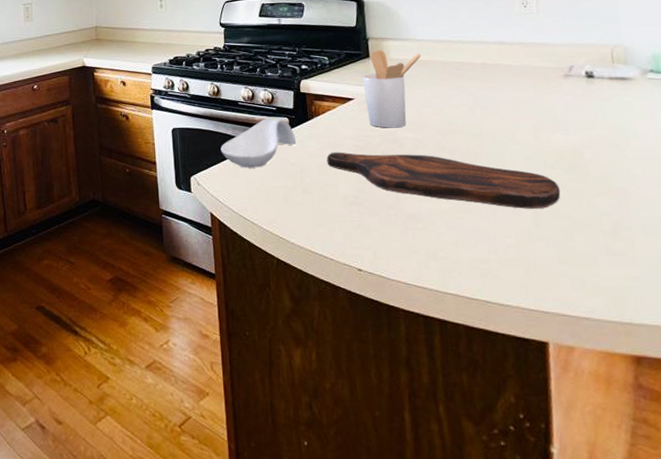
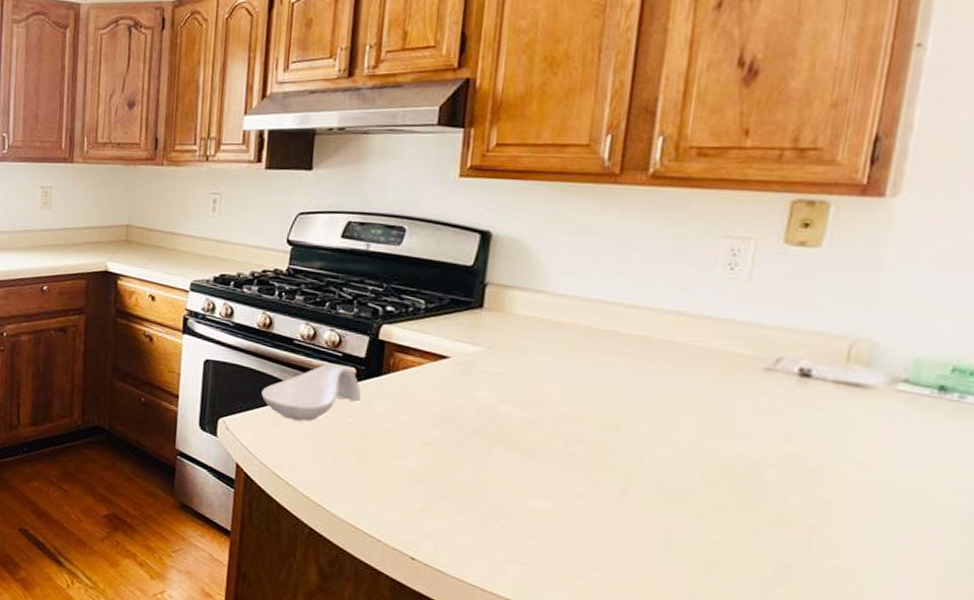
cutting board: present [326,152,561,209] -> none [396,417,715,531]
utensil holder: present [362,50,421,128] -> none [464,300,557,402]

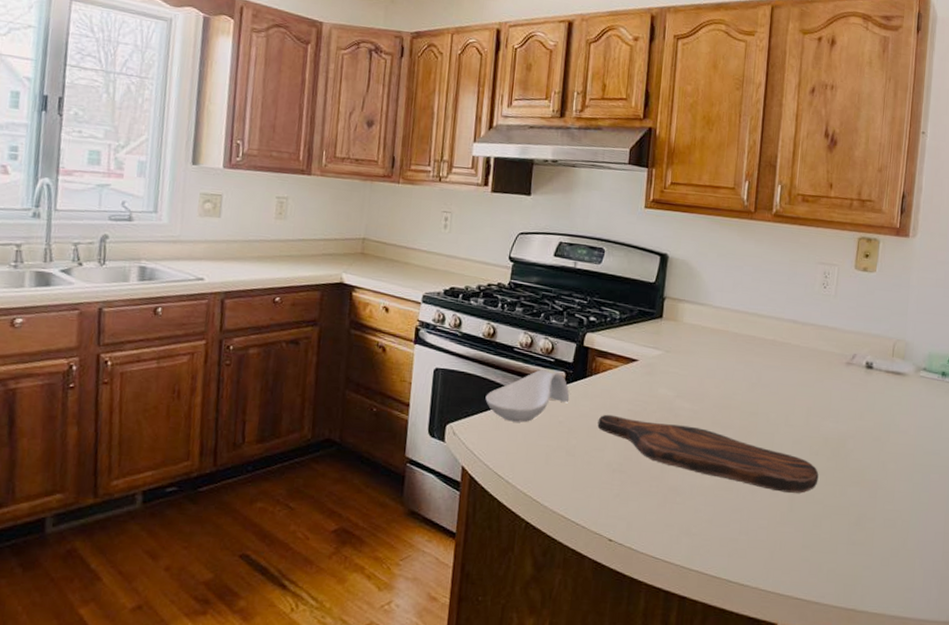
cutting board: none [396,417,715,531] -> present [597,414,819,493]

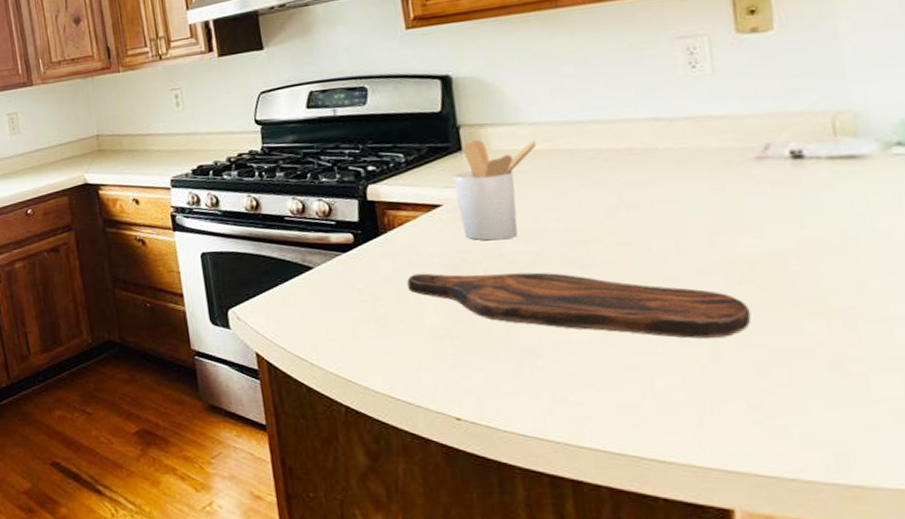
spoon rest: present [485,369,570,423] -> none [264,235,365,298]
utensil holder: none [649,311,715,397] -> present [452,140,537,241]

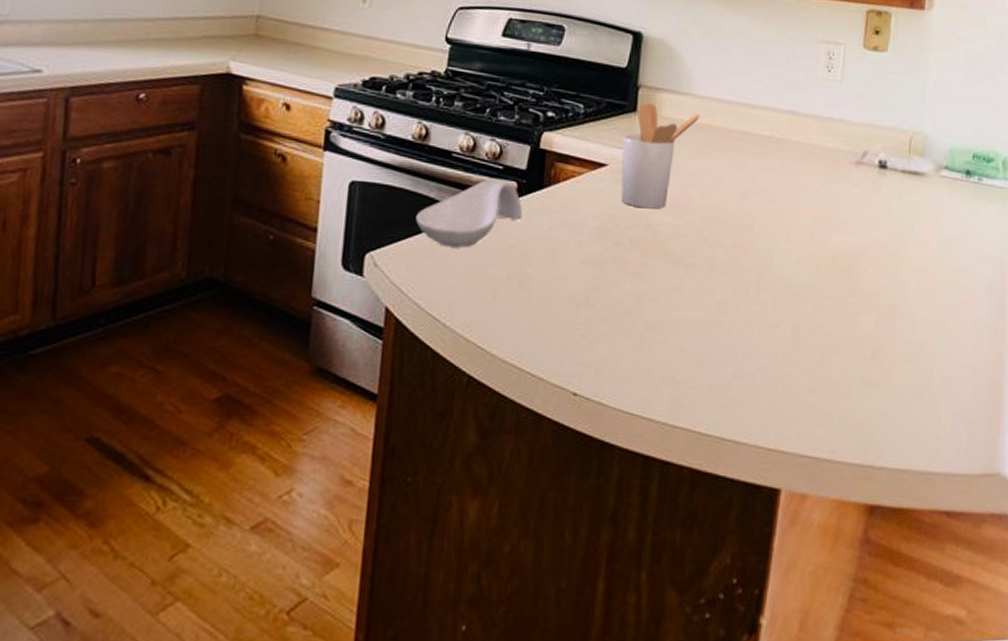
spoon rest: none [264,235,365,298] -> present [415,180,523,248]
cutting board: present [406,272,752,339] -> none [558,234,827,324]

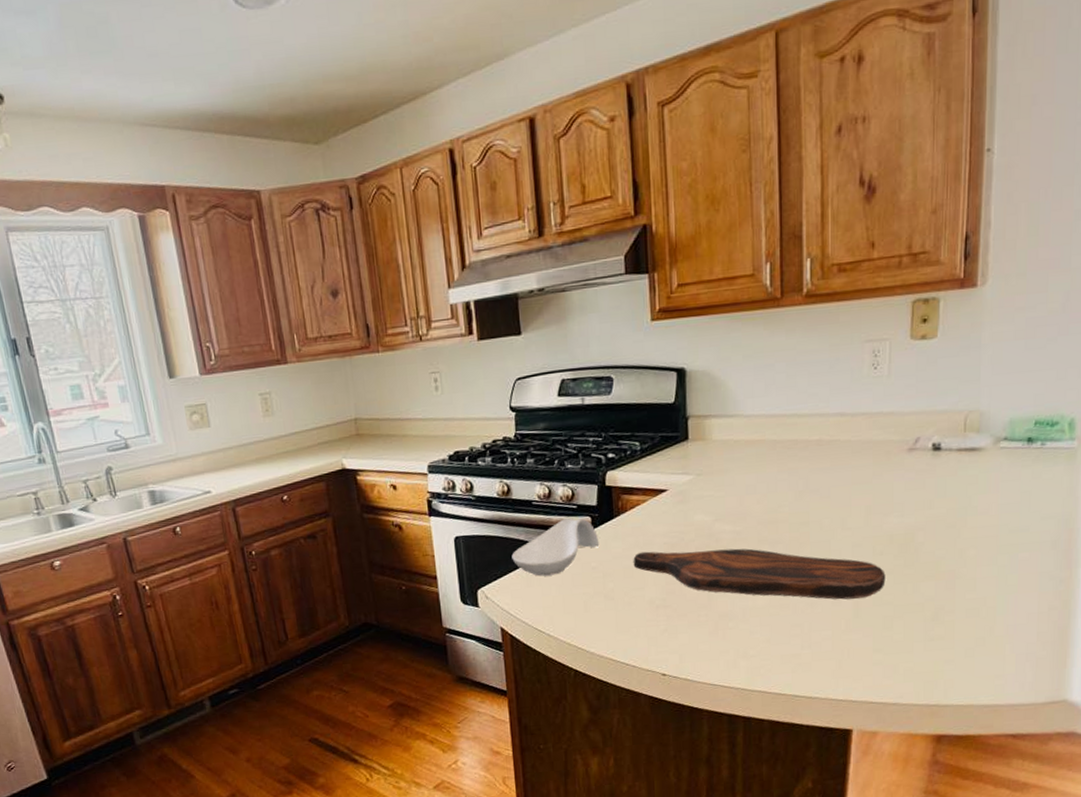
cutting board: none [558,234,827,324] -> present [633,548,886,600]
utensil holder: present [621,103,700,209] -> none [679,430,748,522]

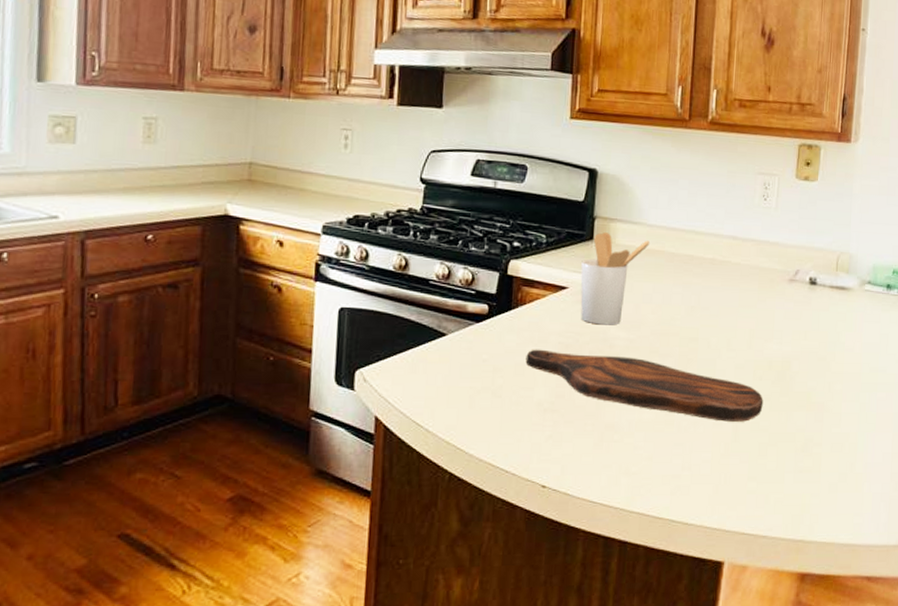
spoon rest: present [511,518,600,576] -> none [399,303,494,363]
utensil holder: none [679,430,748,522] -> present [580,232,650,325]

